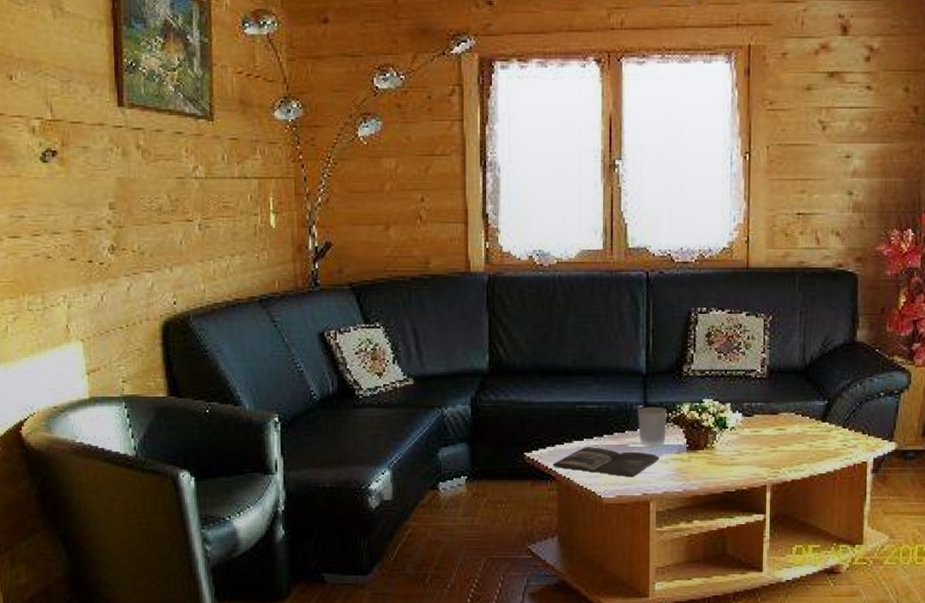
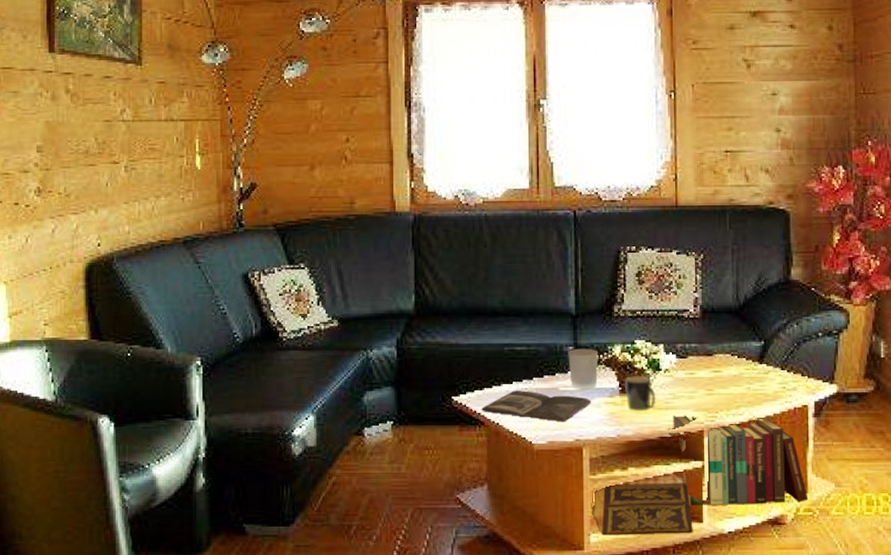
decorative box: none [656,525,753,584] -> present [591,473,693,535]
mug: none [692,434,722,469] -> present [625,376,656,413]
books: none [732,470,864,557] -> present [668,414,809,506]

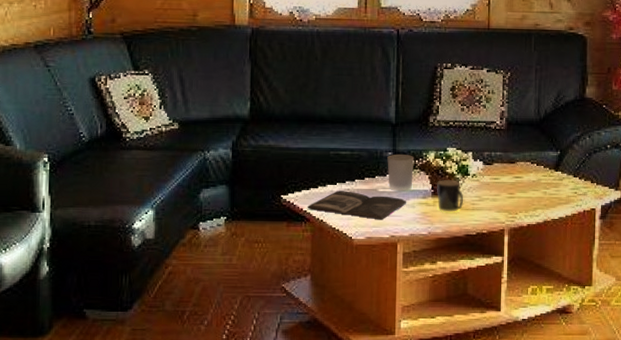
decorative box: present [591,473,693,535] -> none [402,267,492,322]
books: present [668,414,809,506] -> none [473,215,593,297]

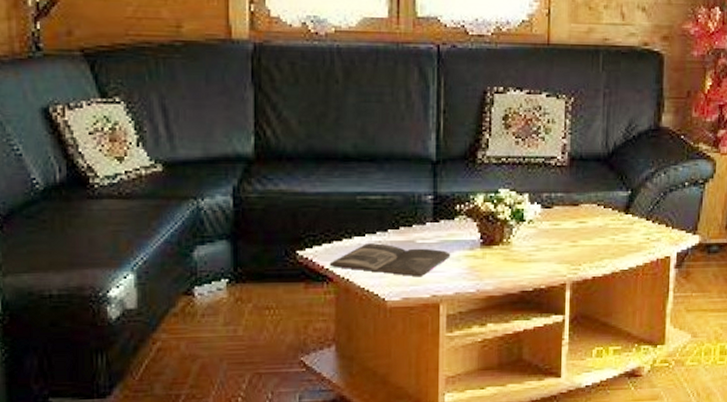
candle holder: present [387,154,415,192] -> none [426,197,460,243]
mug: present [437,180,464,213] -> none [487,227,519,267]

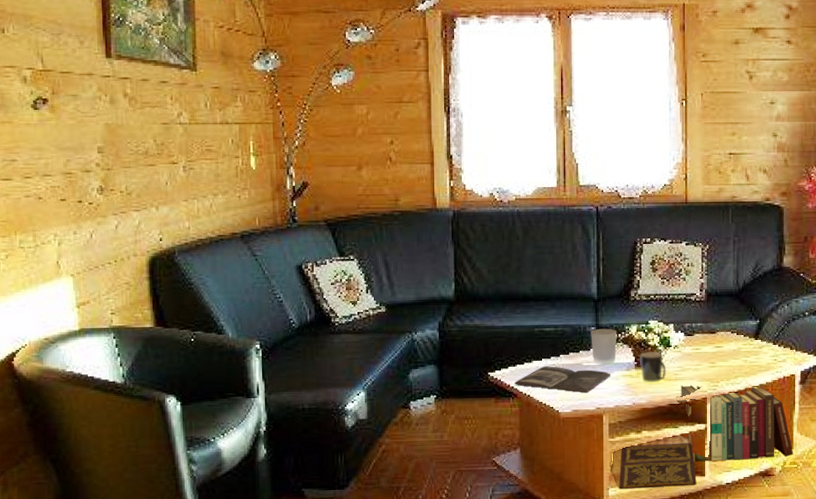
candle holder: none [426,197,460,243] -> present [590,328,617,365]
decorative box: none [446,328,551,394] -> present [610,434,697,489]
mug: none [487,227,519,267] -> present [640,352,667,384]
books: none [529,267,666,362] -> present [676,384,794,463]

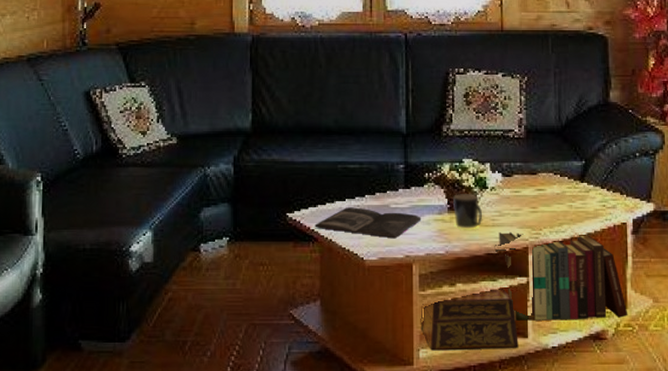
candle holder: present [590,328,617,365] -> none [399,166,428,207]

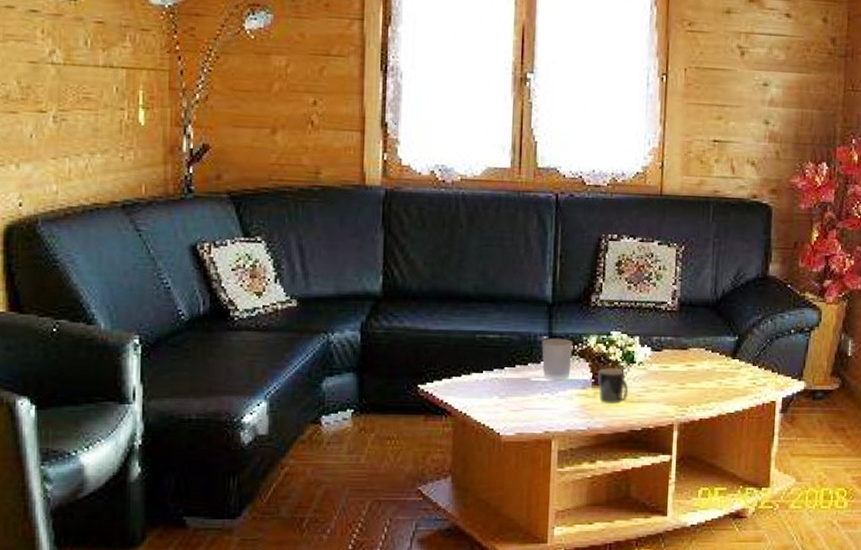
magazine: present [315,207,422,239] -> none [448,380,564,414]
candle holder: none [399,166,428,207] -> present [542,338,574,381]
decorative box: present [420,289,519,351] -> none [556,466,657,529]
books: present [494,231,628,322] -> none [638,408,770,500]

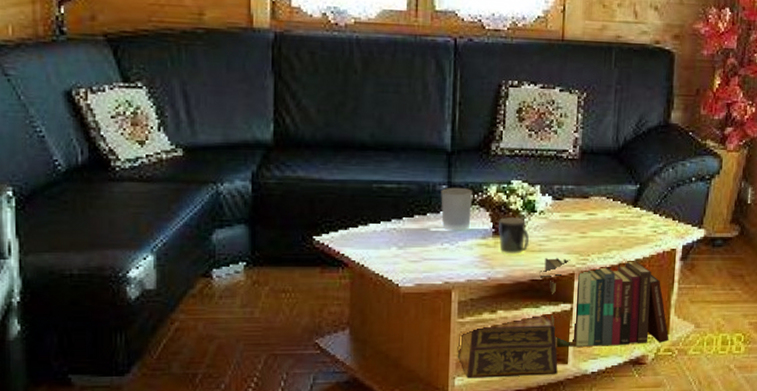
decorative box: none [556,466,657,529] -> present [457,315,558,378]
books: none [638,408,770,500] -> present [539,257,669,348]

